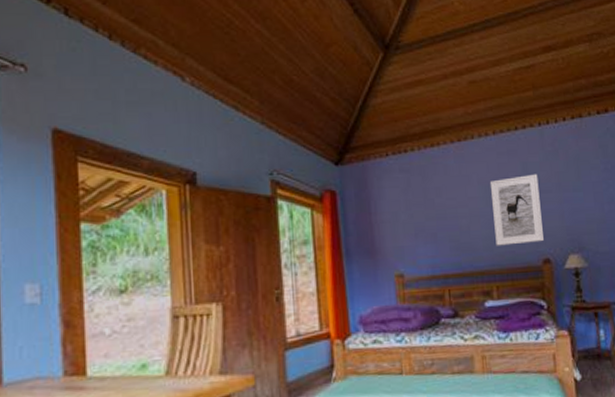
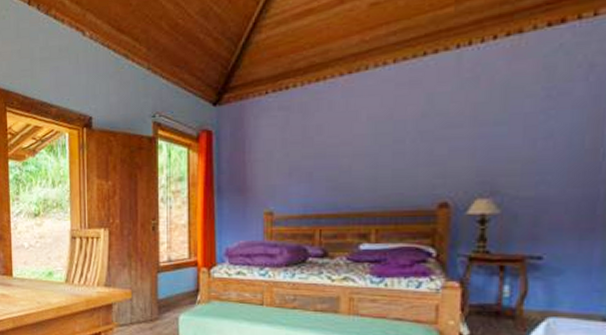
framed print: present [489,173,544,246] -> none [381,106,446,187]

